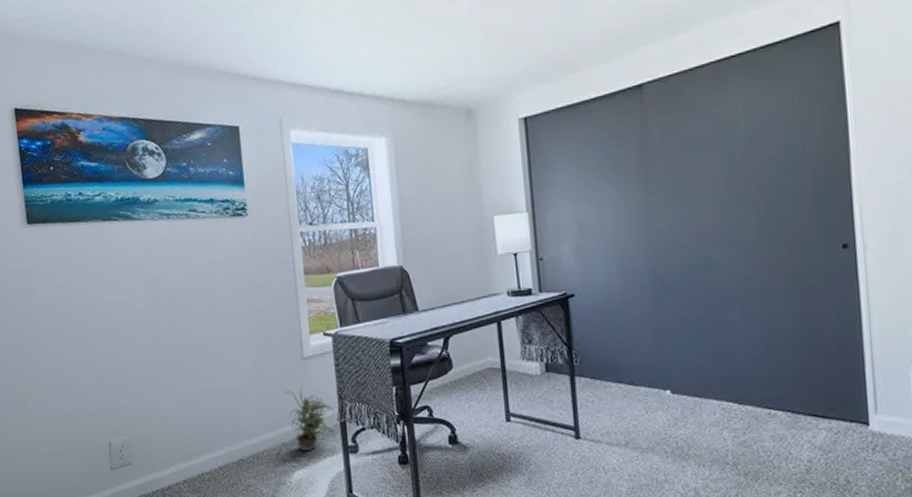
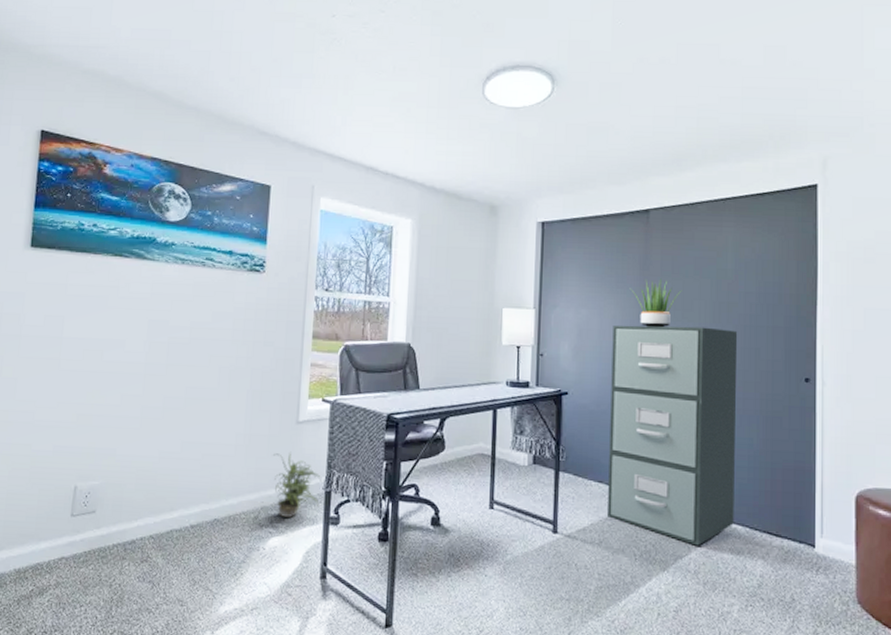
filing cabinet: none [615,203,773,437] -> present [607,325,738,546]
potted plant: none [629,158,690,214] -> present [629,278,682,328]

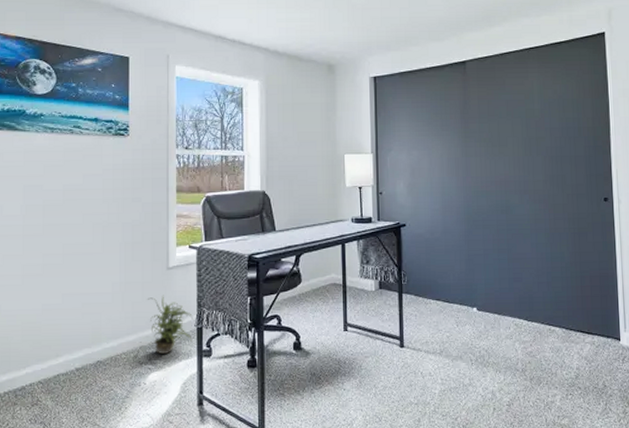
filing cabinet: present [607,325,738,546] -> none [441,160,552,348]
potted plant: present [629,278,682,328] -> none [453,120,498,163]

